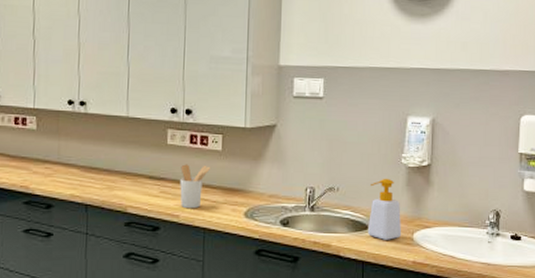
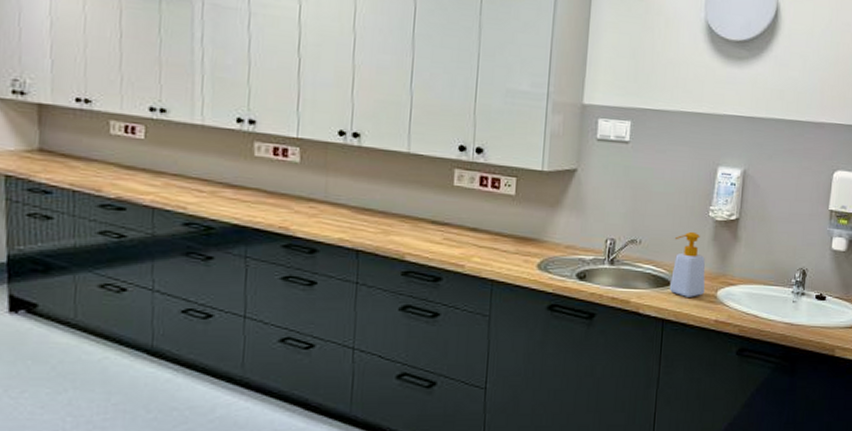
utensil holder: present [180,164,211,209] -> none [466,208,503,259]

